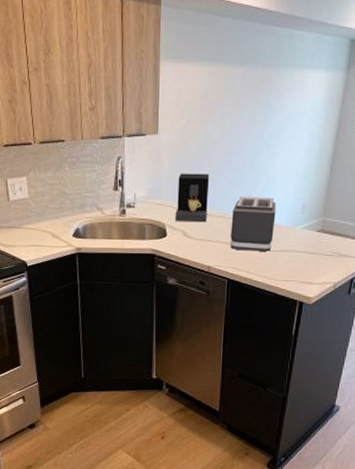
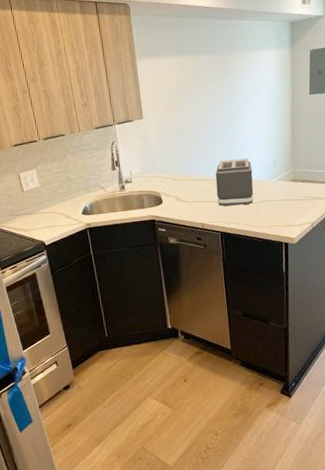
coffee maker: present [175,173,210,223] -> none [165,146,195,189]

